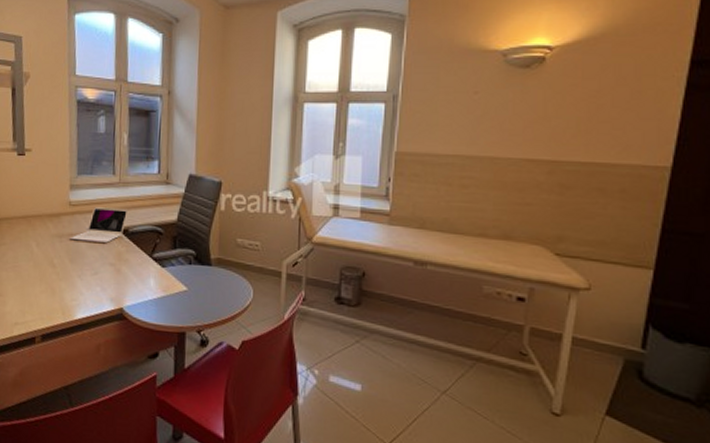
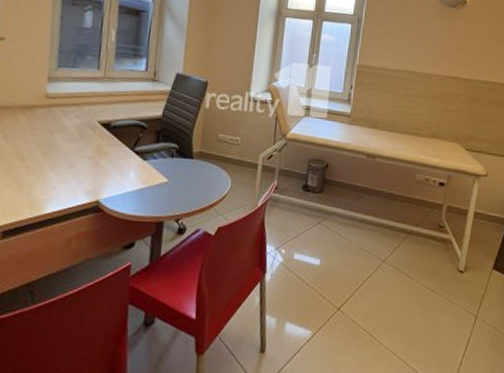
laptop: present [70,207,129,243] -> none [44,100,112,136]

